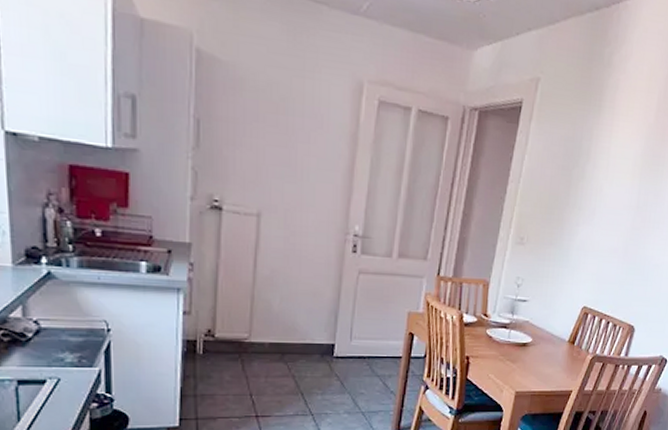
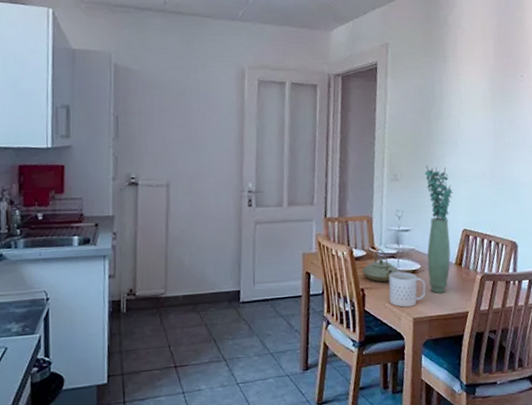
teapot: none [470,316,510,352] -> present [362,248,400,283]
mug: none [494,343,534,380] -> present [388,271,426,308]
vase: none [538,231,580,370] -> present [424,165,453,294]

